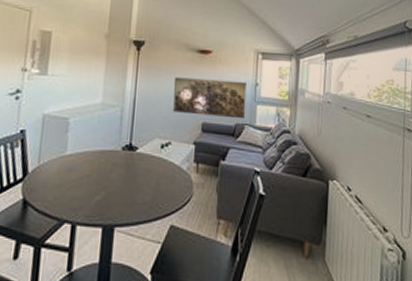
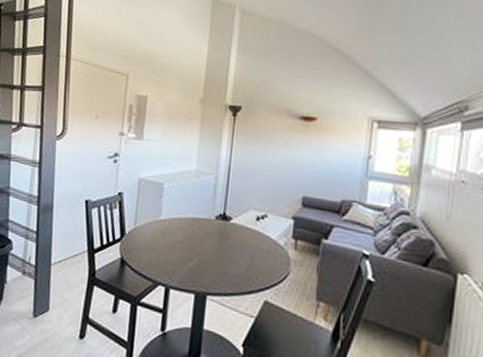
relief panel: present [173,77,247,119] -> none [271,146,357,196]

